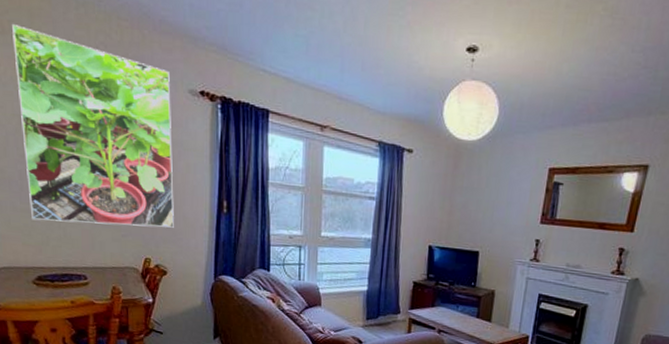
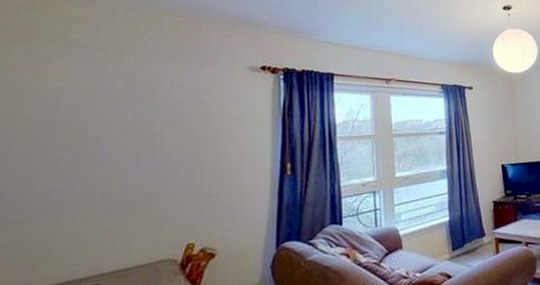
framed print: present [12,23,174,228] -> none [28,31,228,232]

